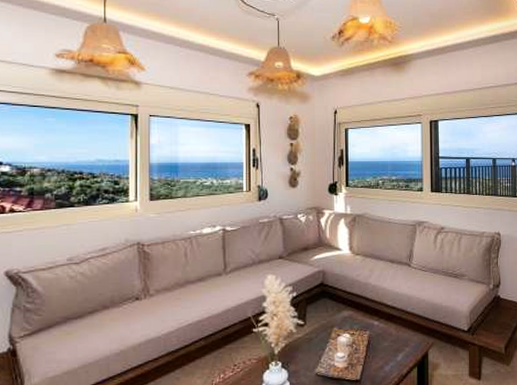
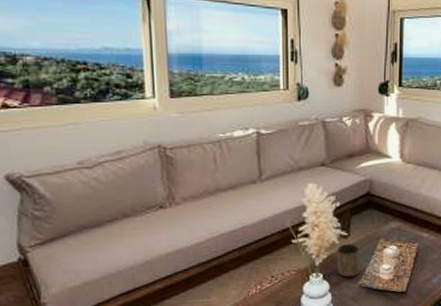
cup: none [294,332,316,366] -> present [337,244,361,278]

